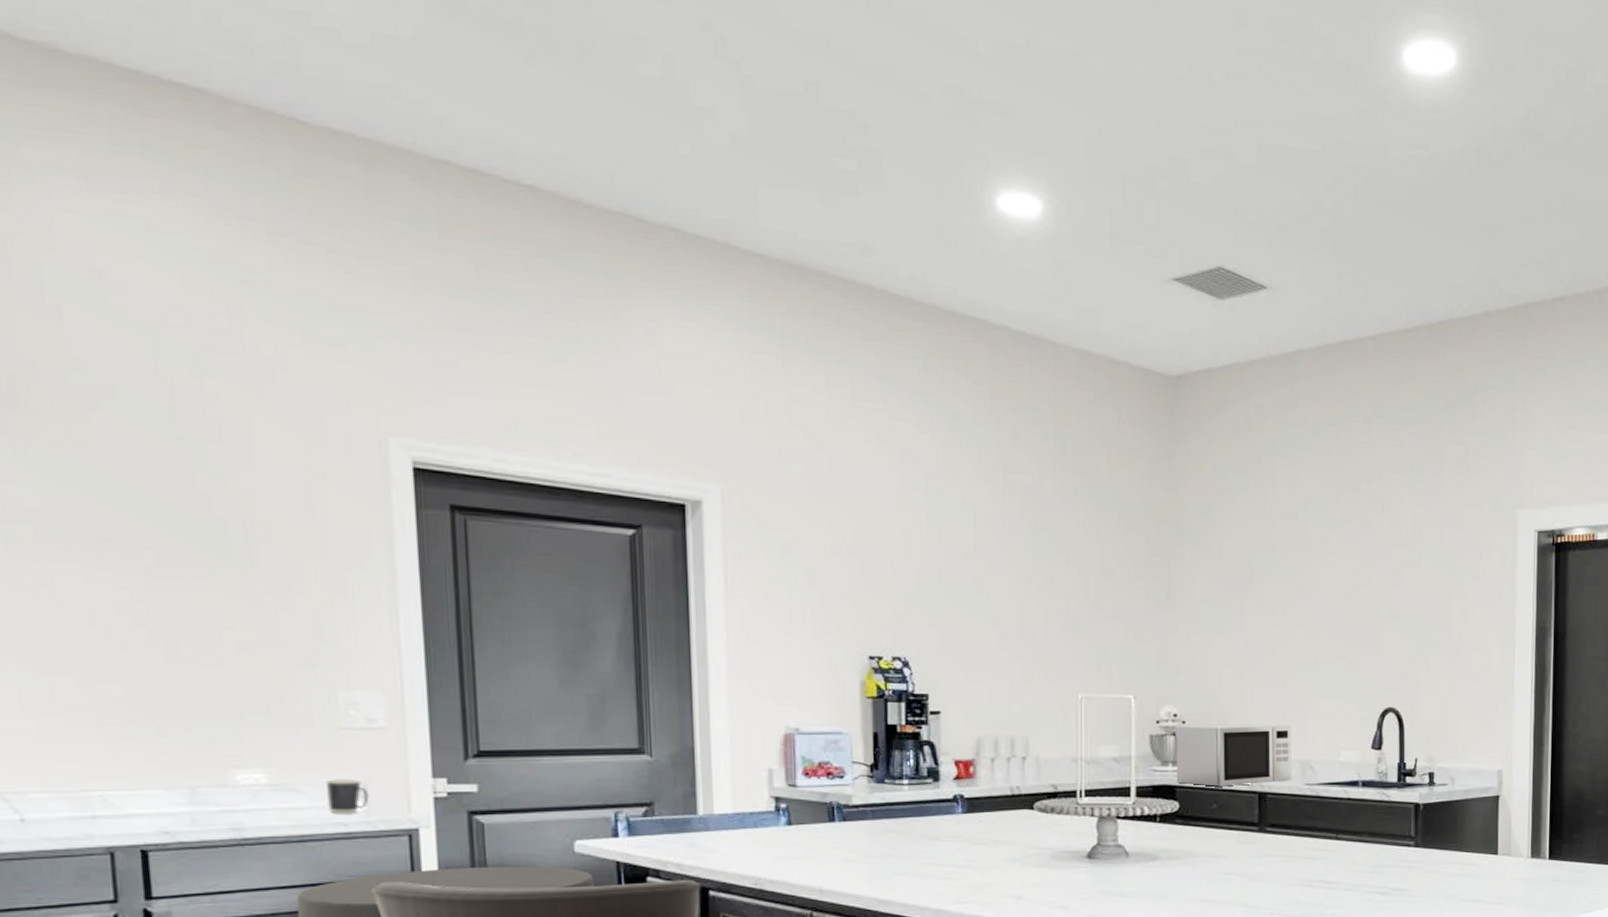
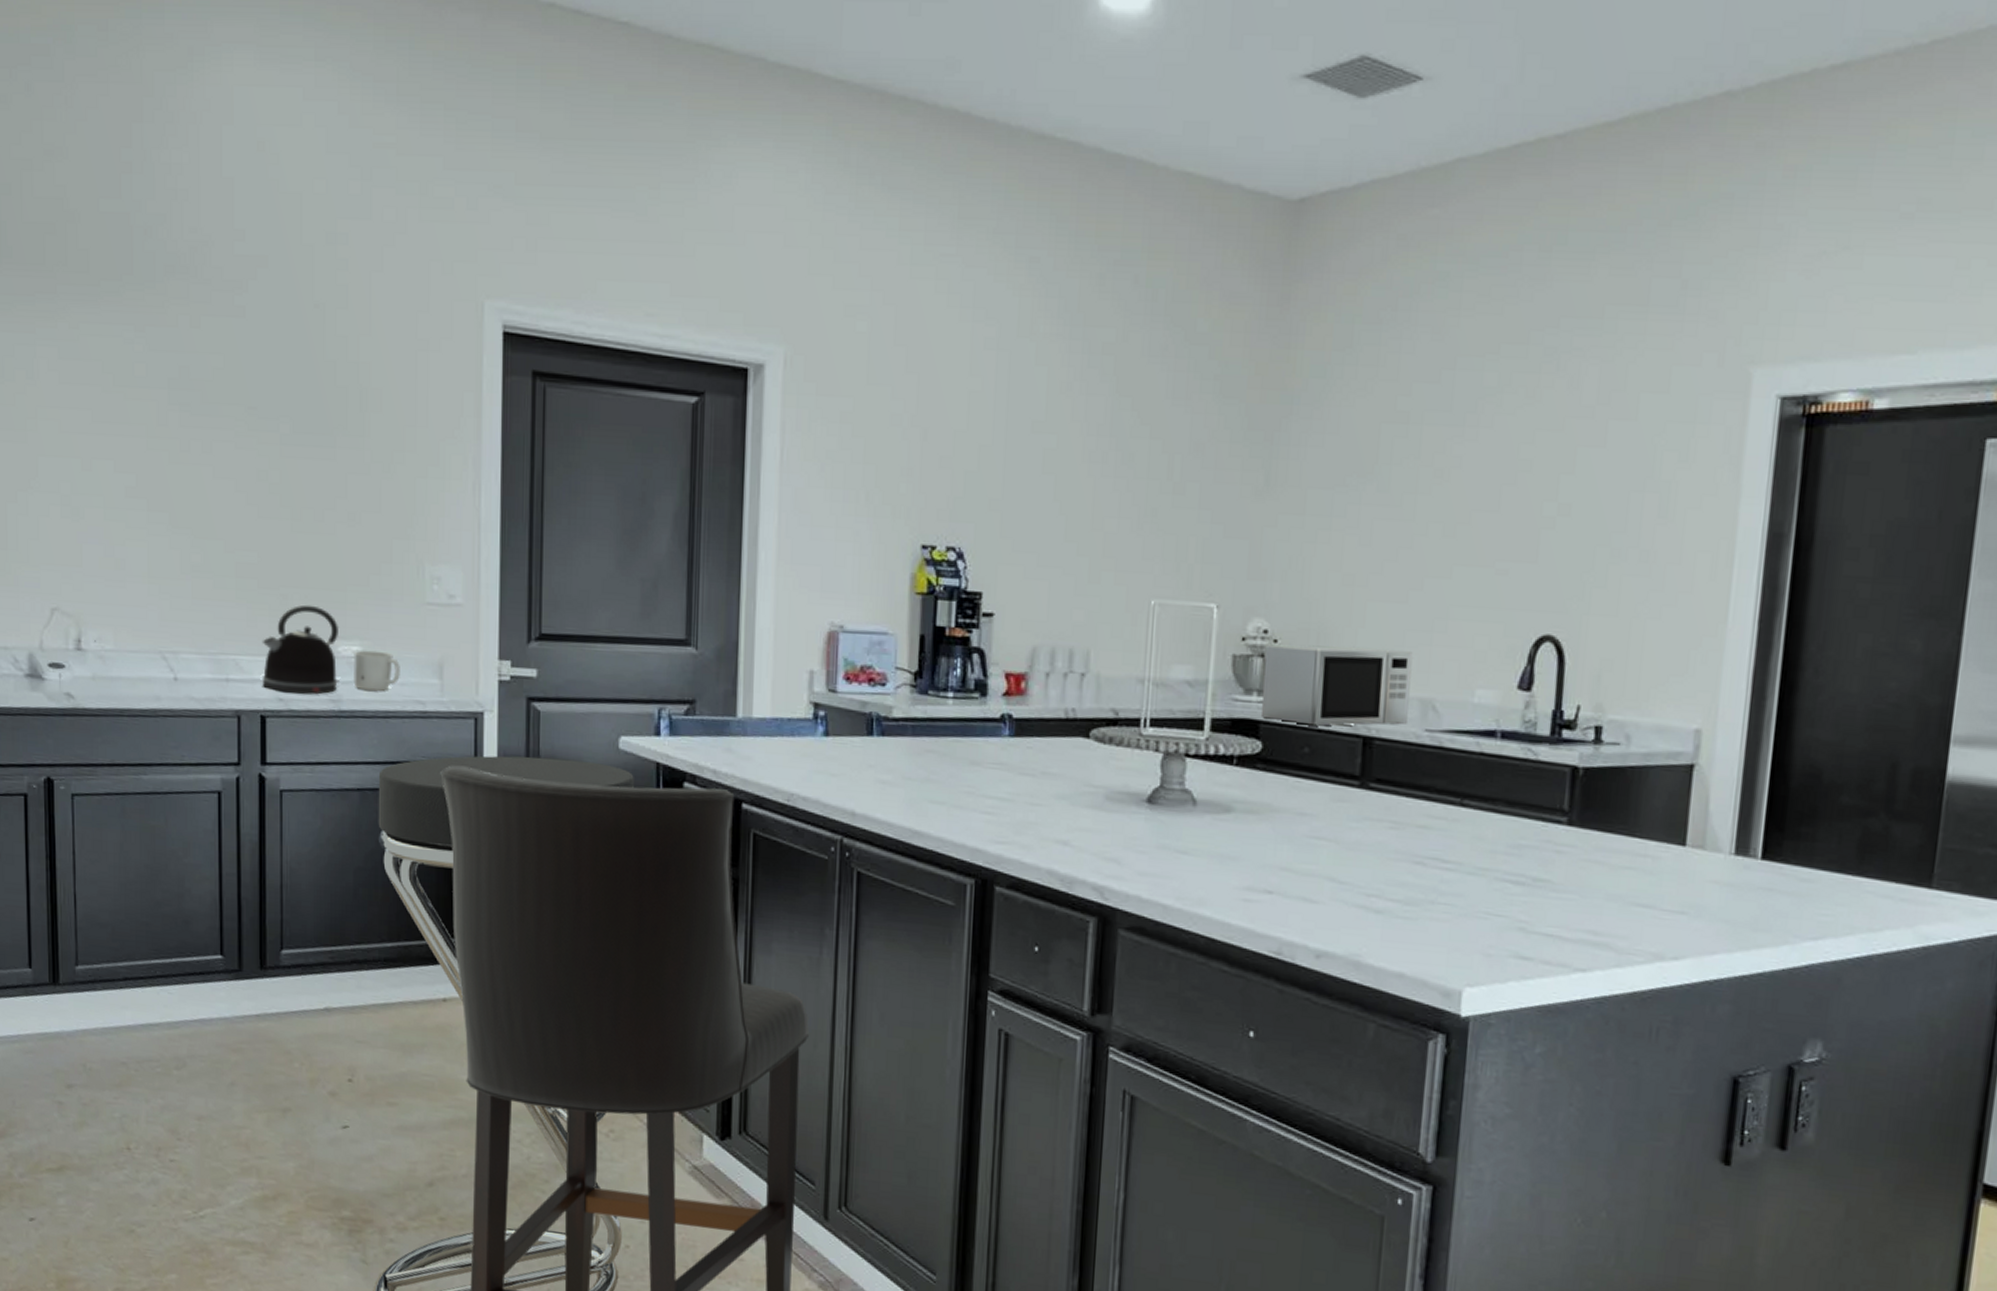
kettle: none [136,736,240,825] -> present [262,604,340,695]
mug: none [256,777,316,816] -> present [353,650,400,691]
mug: present [325,779,369,813] -> none [409,655,444,692]

